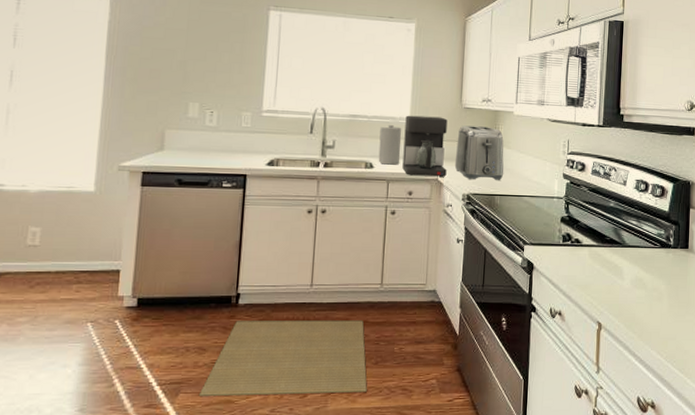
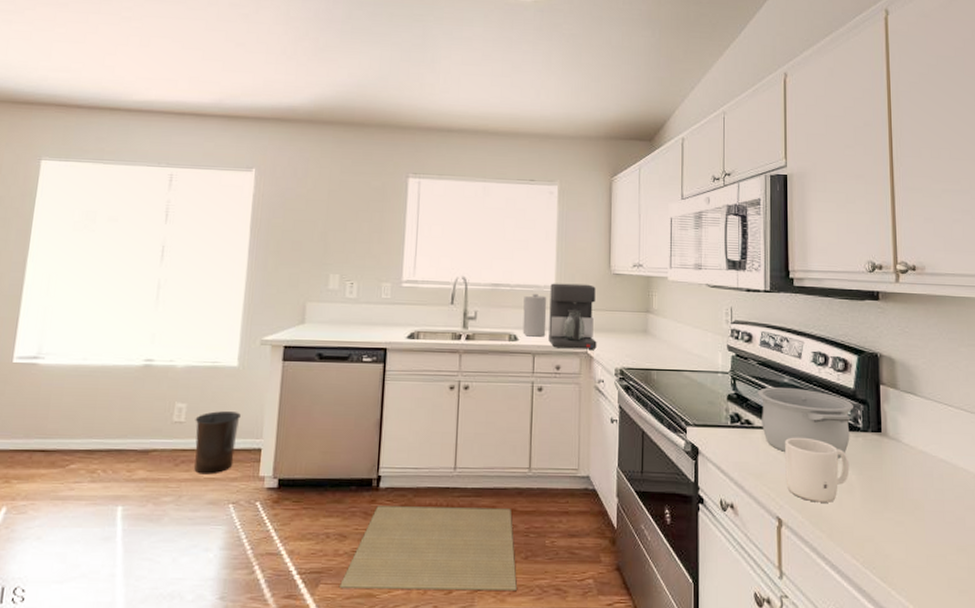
waste bin: none [50,235,98,295] -> present [194,411,241,474]
toaster: present [454,125,504,181] -> none [605,293,660,354]
cooking pot: none [587,211,668,271] -> present [758,387,854,459]
mug: none [606,253,661,308] -> present [785,437,850,503]

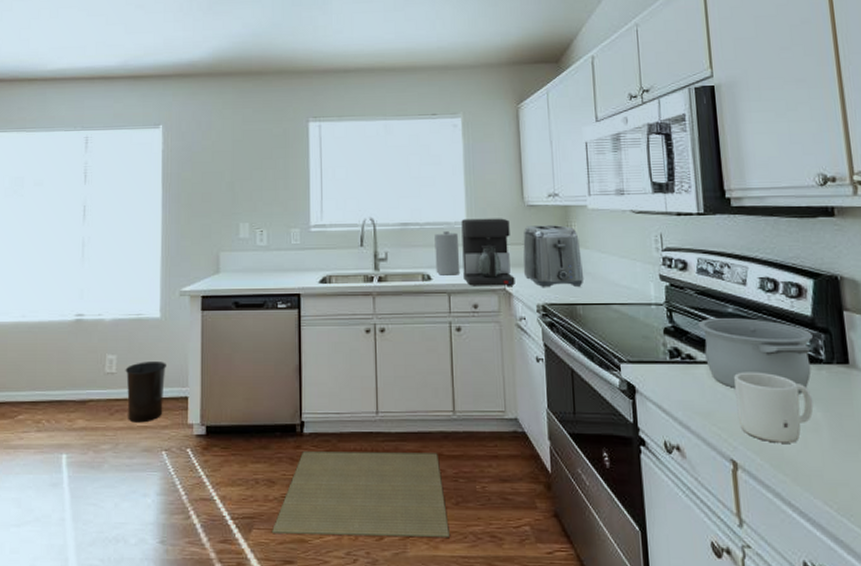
toaster: none [605,293,660,354] -> present [523,225,584,288]

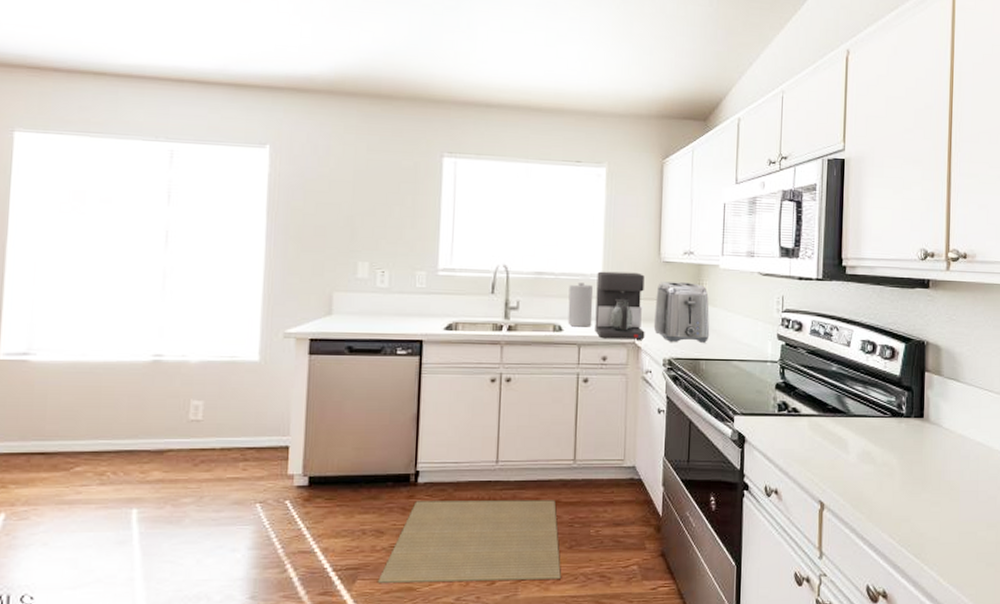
waste bin: present [125,362,166,423] -> none [214,408,265,474]
cooking pot: present [698,318,814,394] -> none [806,376,899,444]
mug: present [734,372,814,443] -> none [829,424,891,486]

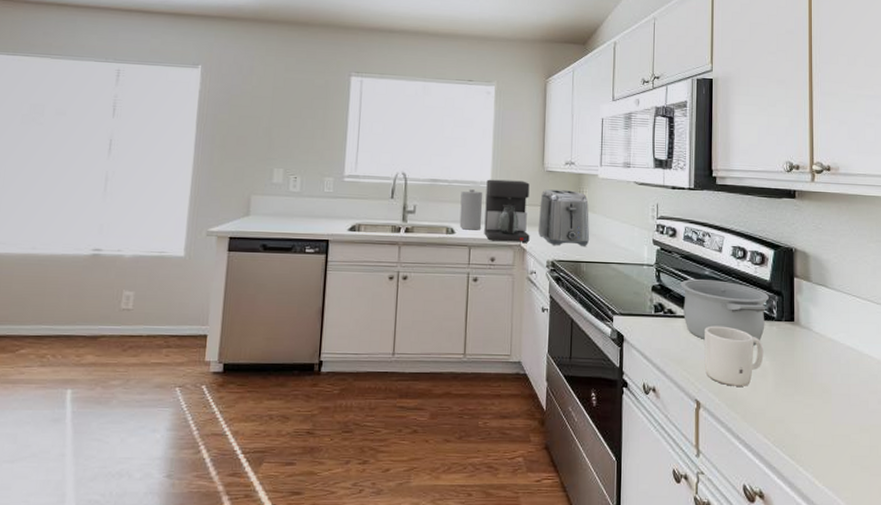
doormat: present [377,500,561,583] -> none [281,389,451,468]
cooking pot: none [806,376,899,444] -> present [680,279,770,346]
mug: none [829,424,891,486] -> present [704,325,764,386]

